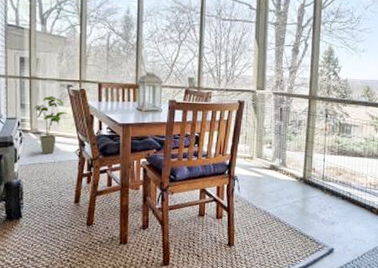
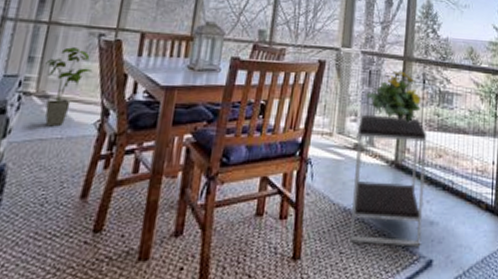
side table: none [270,142,329,239] -> present [350,114,427,247]
flowering plant: none [278,107,324,148] -> present [366,70,421,122]

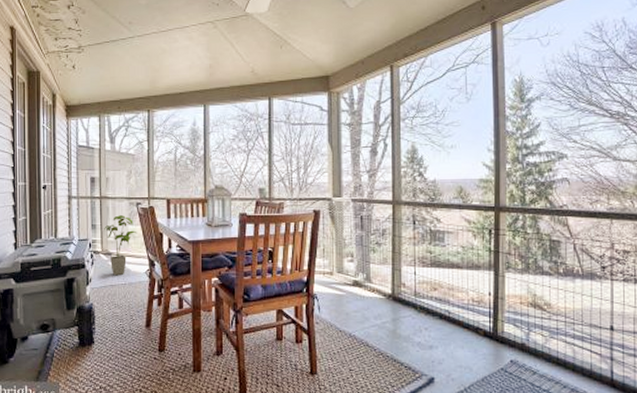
side table: present [350,114,427,247] -> none [355,255,422,366]
flowering plant: present [366,70,421,122] -> none [360,214,413,260]

